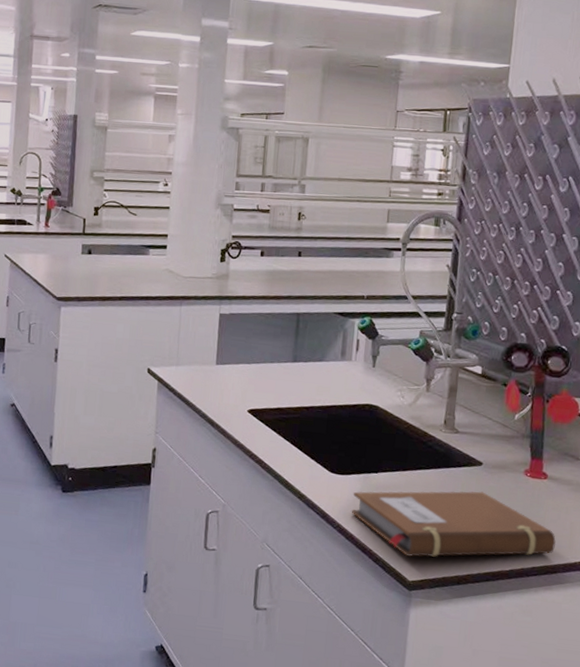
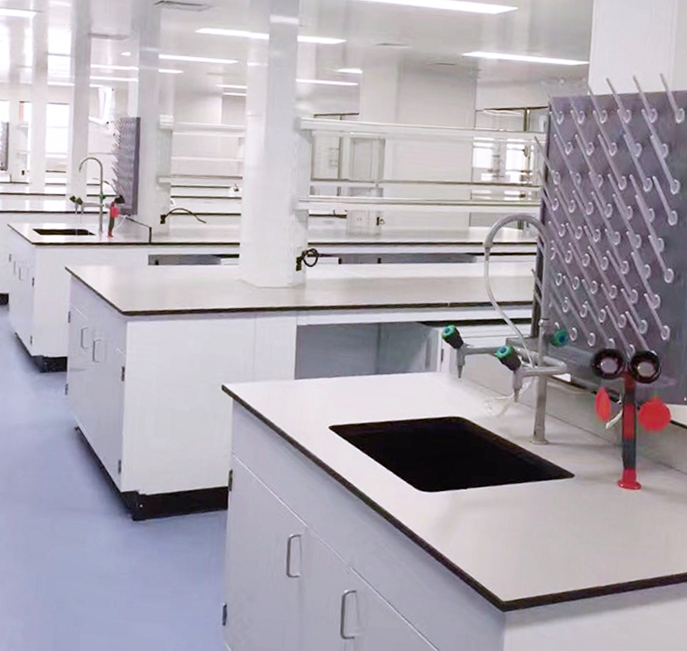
notebook: present [351,491,556,557] -> none [440,504,652,576]

